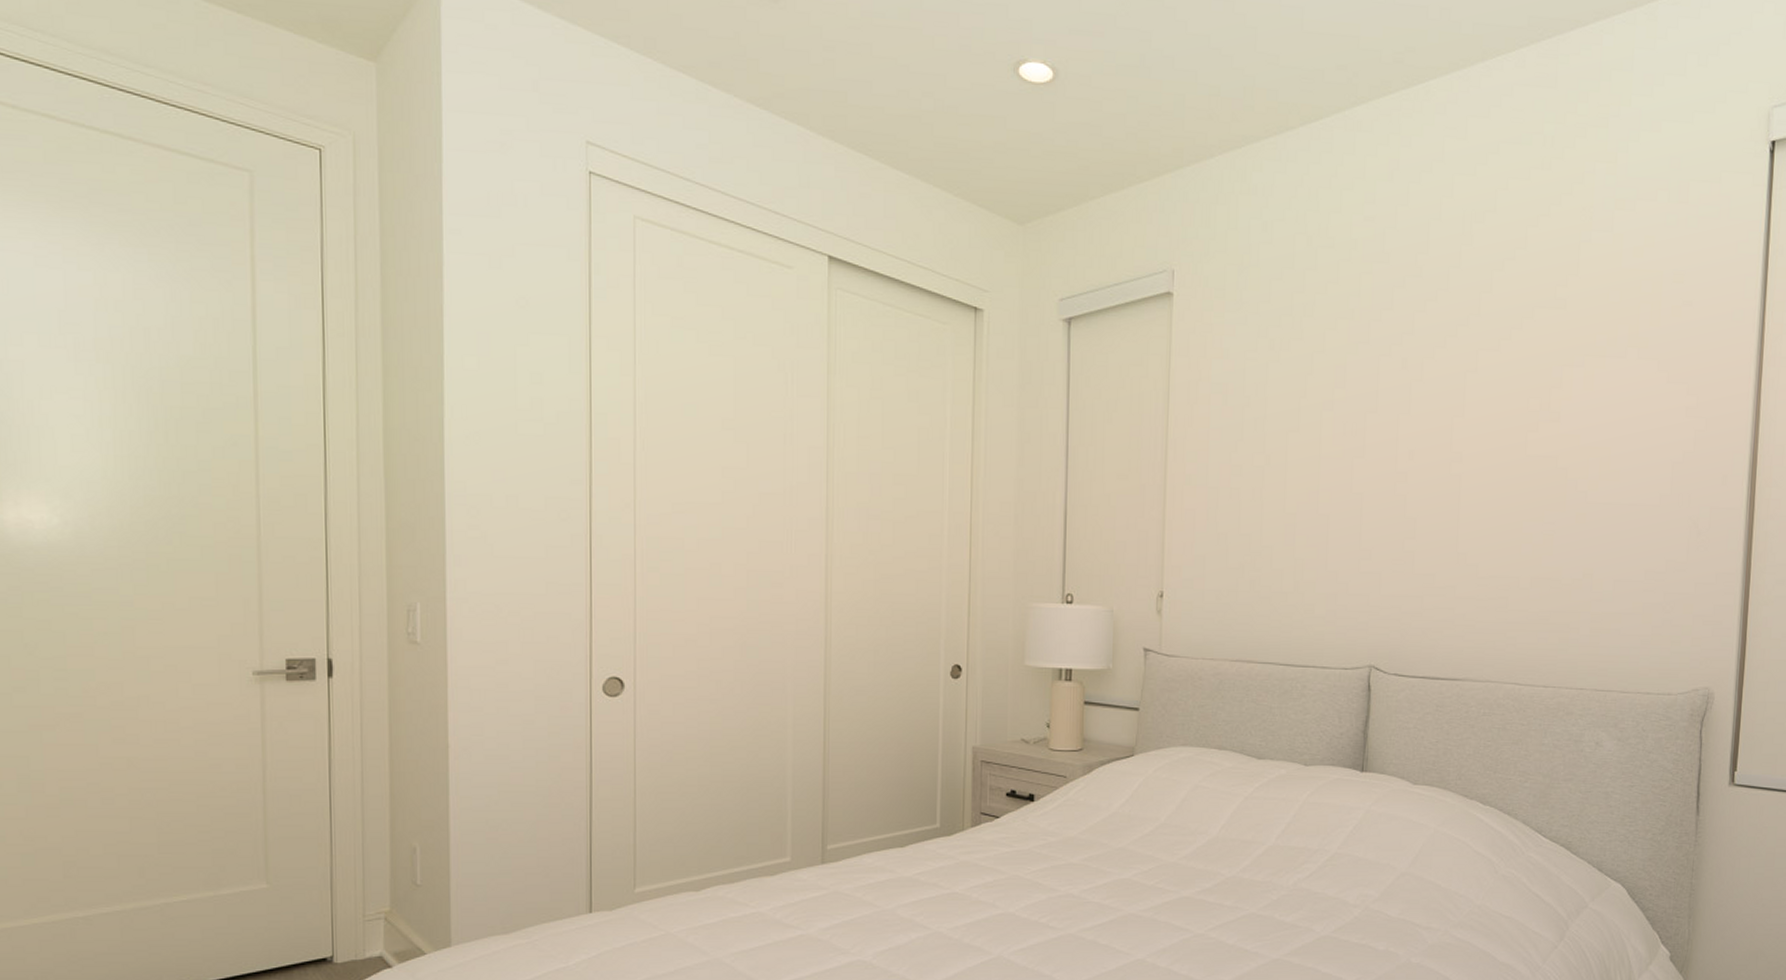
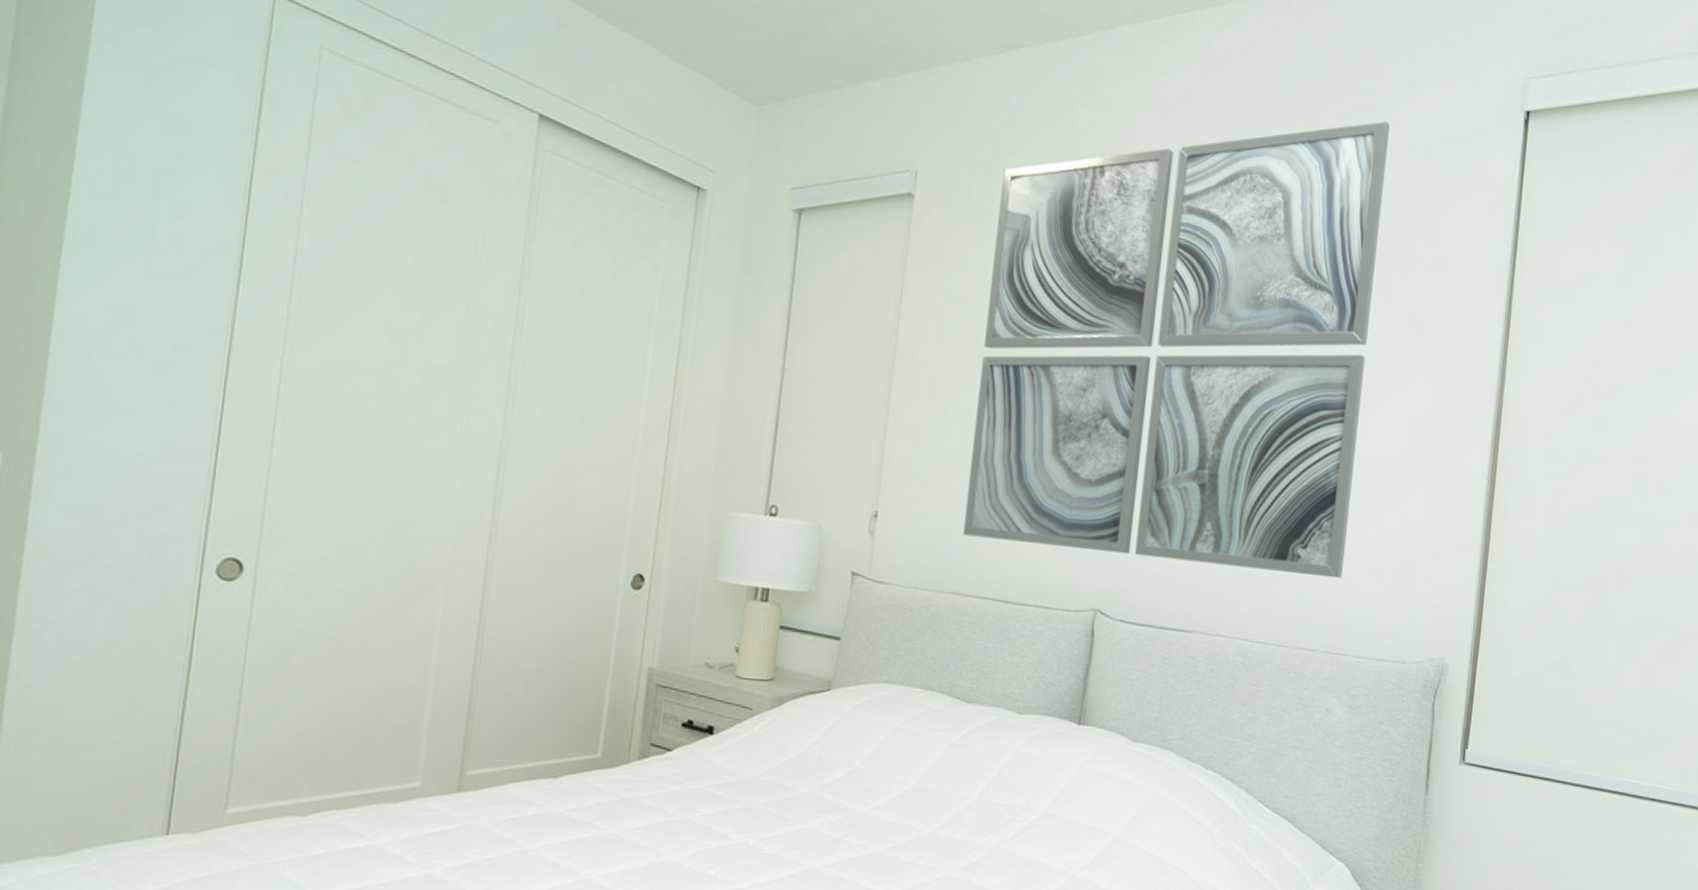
wall art: none [1242,168,1631,620] -> present [962,120,1390,579]

